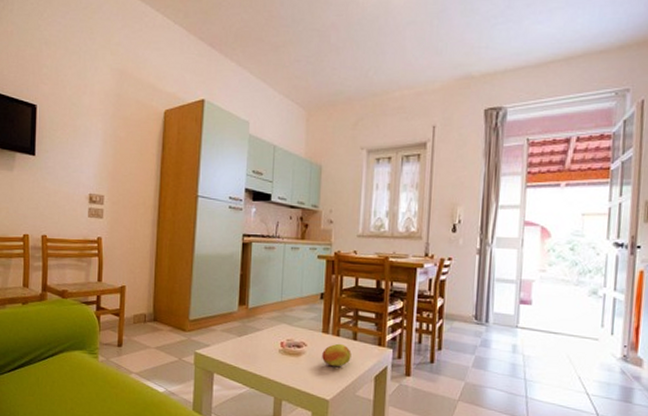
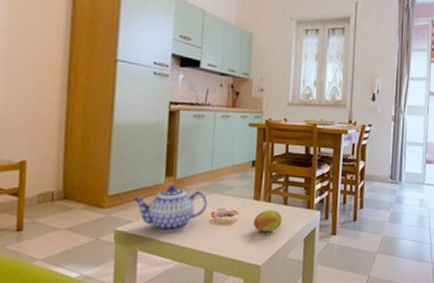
teapot: none [210,313,277,359] -> present [133,184,207,233]

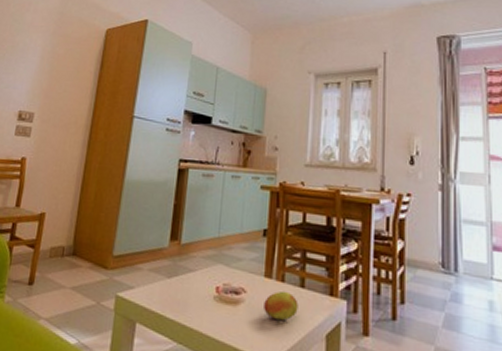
teapot: present [133,184,207,233] -> none [136,249,212,306]

